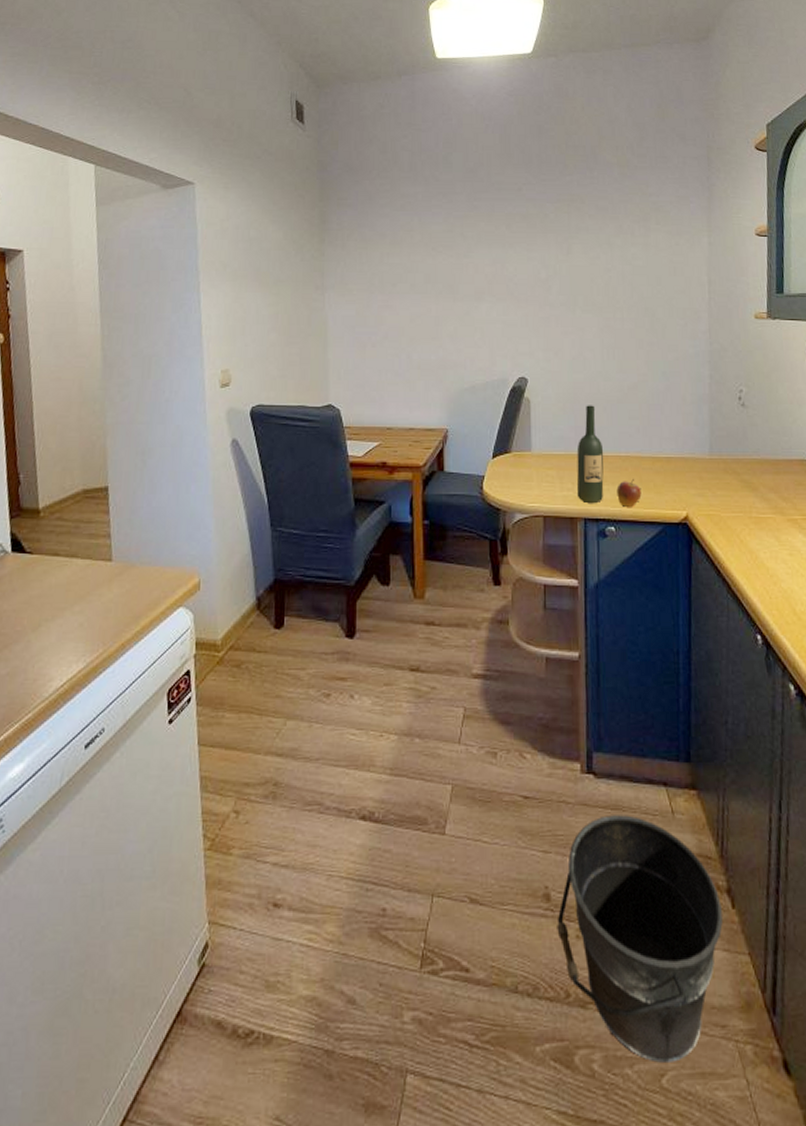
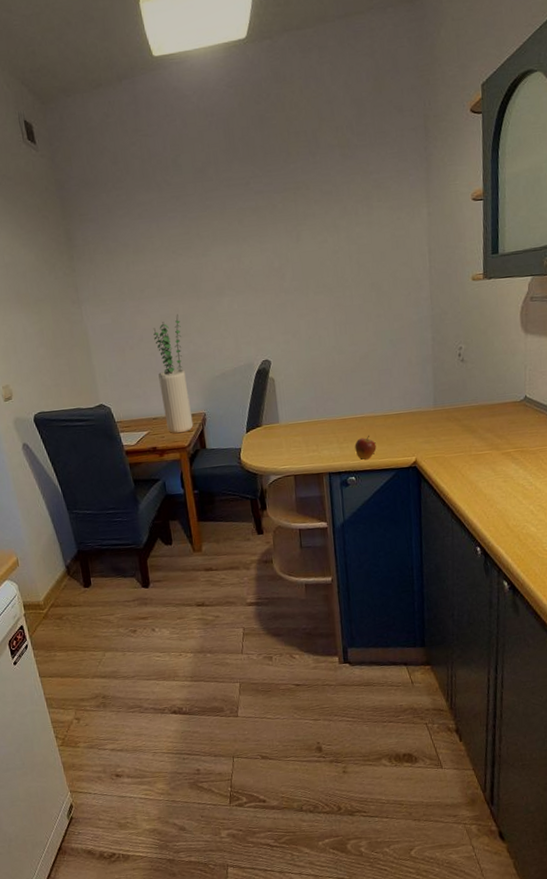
vase: none [400,314,433,449] -> present [153,314,194,434]
bucket: present [557,815,723,1063] -> none [328,688,453,843]
wine bottle: present [576,405,604,504] -> none [318,377,344,461]

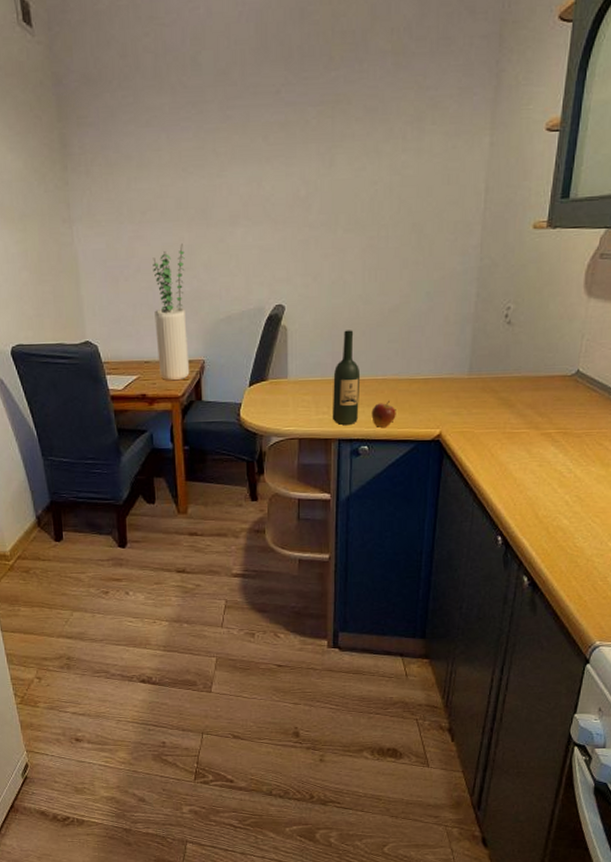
wine bottle: none [318,377,344,461] -> present [332,330,361,426]

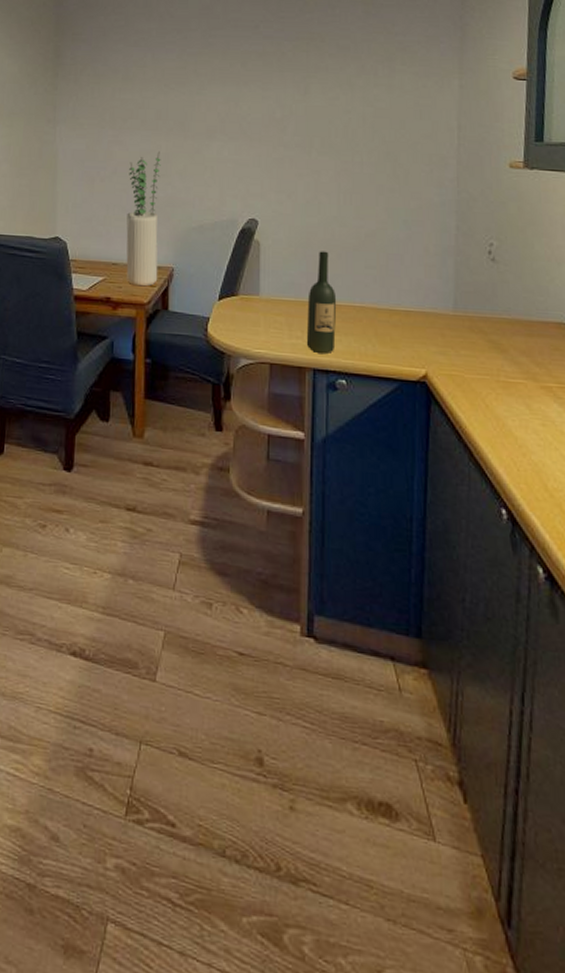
fruit: present [371,400,396,427] -> none [349,330,376,361]

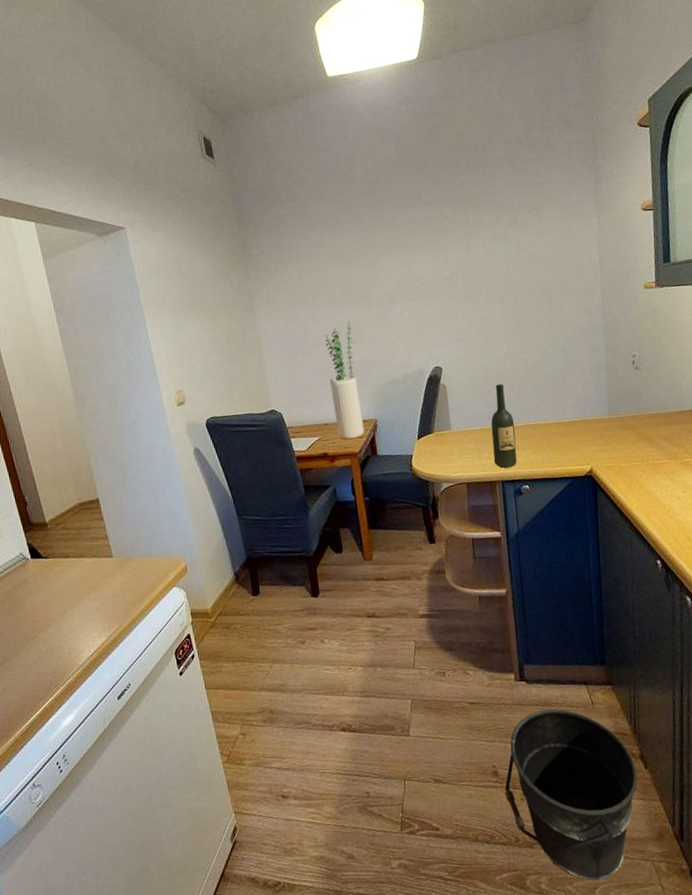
bucket: none [269,683,453,960] -> present [505,709,638,880]

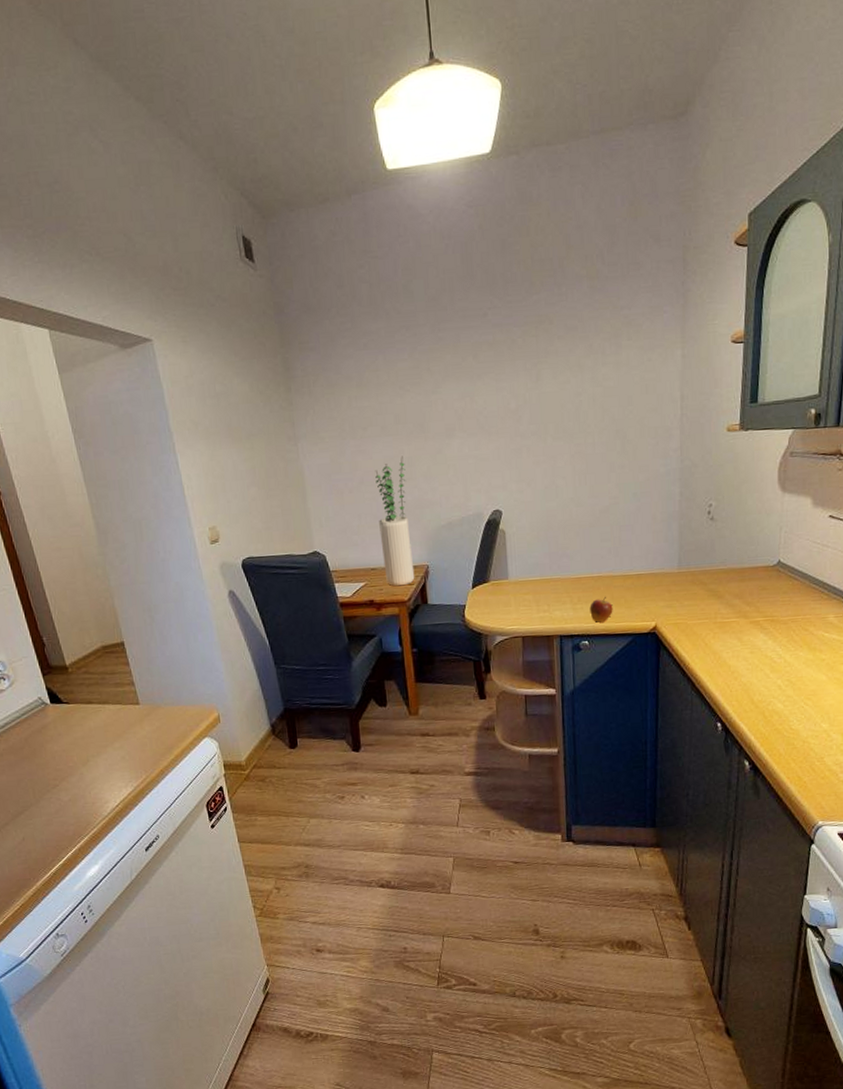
wine bottle: present [490,384,517,469] -> none [551,531,578,622]
bucket: present [505,709,638,880] -> none [545,870,680,1035]
fruit: none [528,442,551,468] -> present [589,596,613,623]

